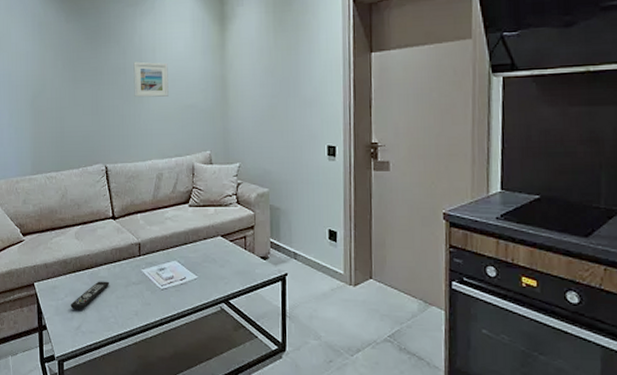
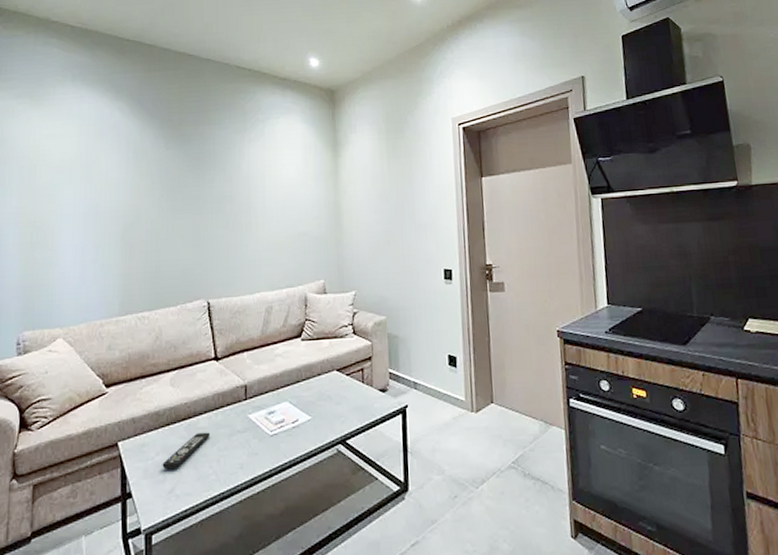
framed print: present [133,61,169,98] -> none [241,189,279,227]

